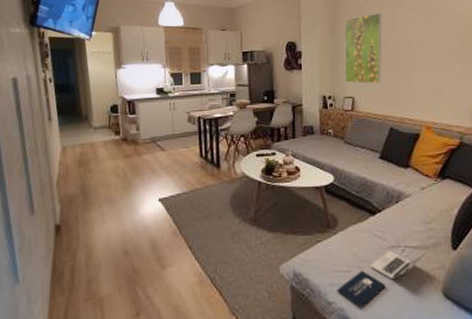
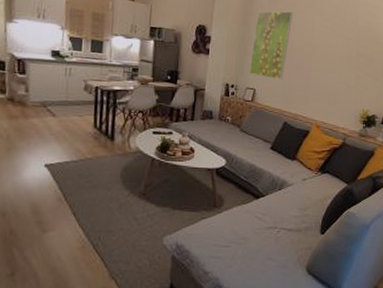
laptop: present [337,250,427,308] -> none [214,230,299,278]

